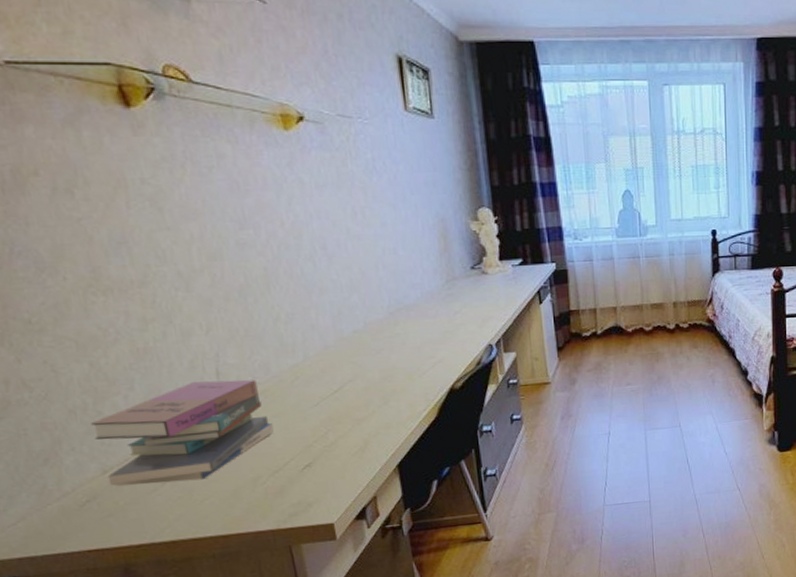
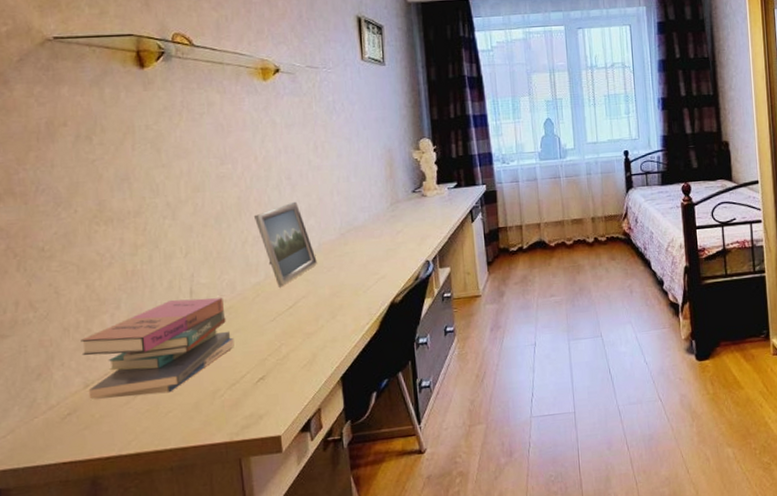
picture frame: none [284,275,365,370] -> present [253,201,318,287]

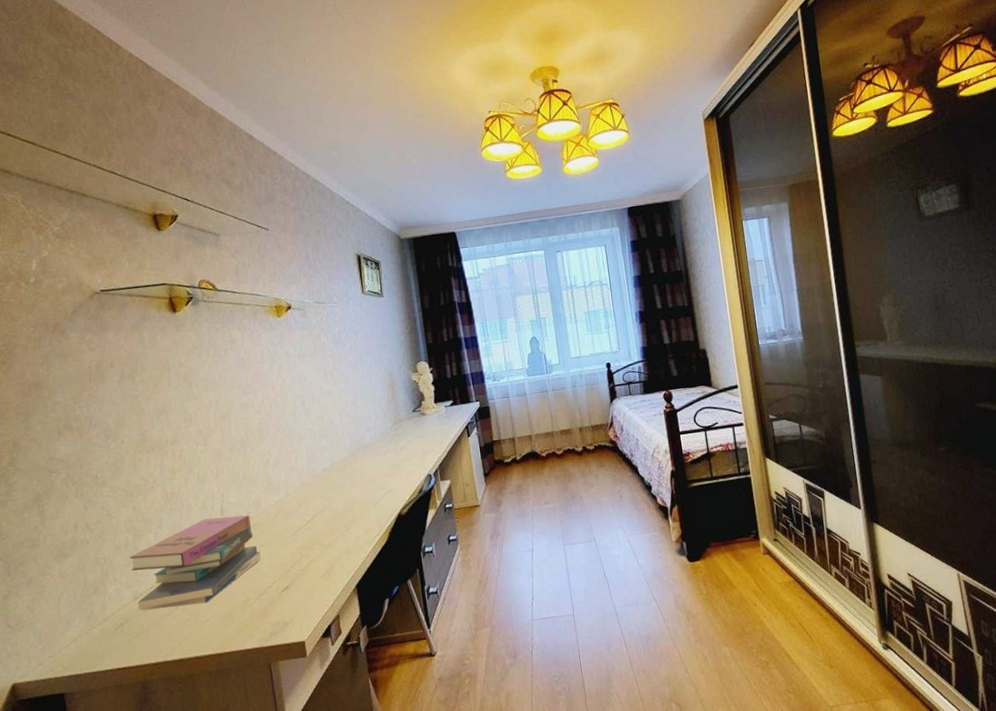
picture frame: present [253,201,318,287] -> none [273,424,332,504]

